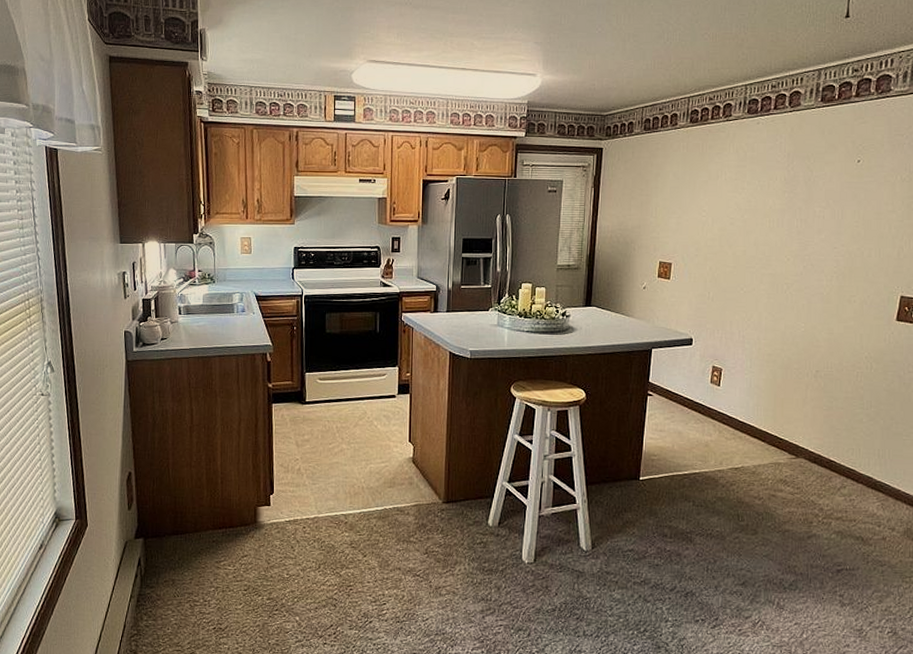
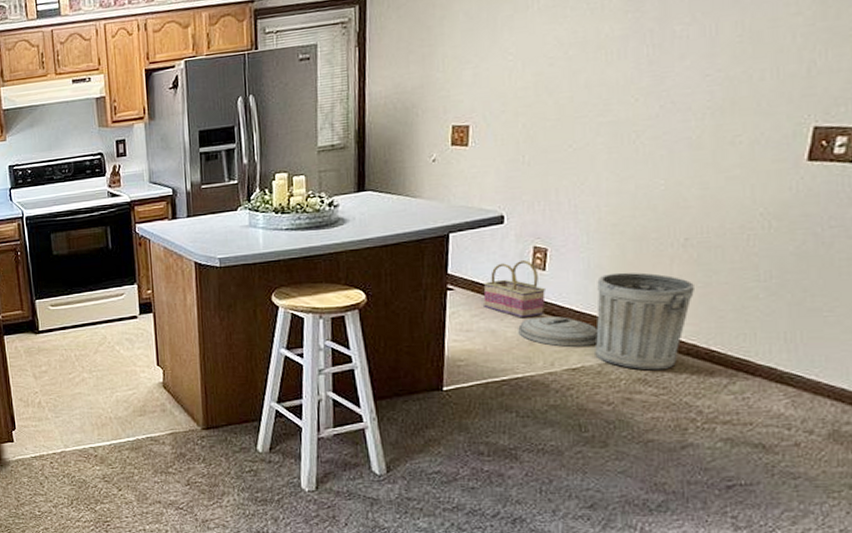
basket: none [674,376,719,424] -> present [483,260,546,318]
trash can: none [698,393,821,474] -> present [518,272,694,371]

